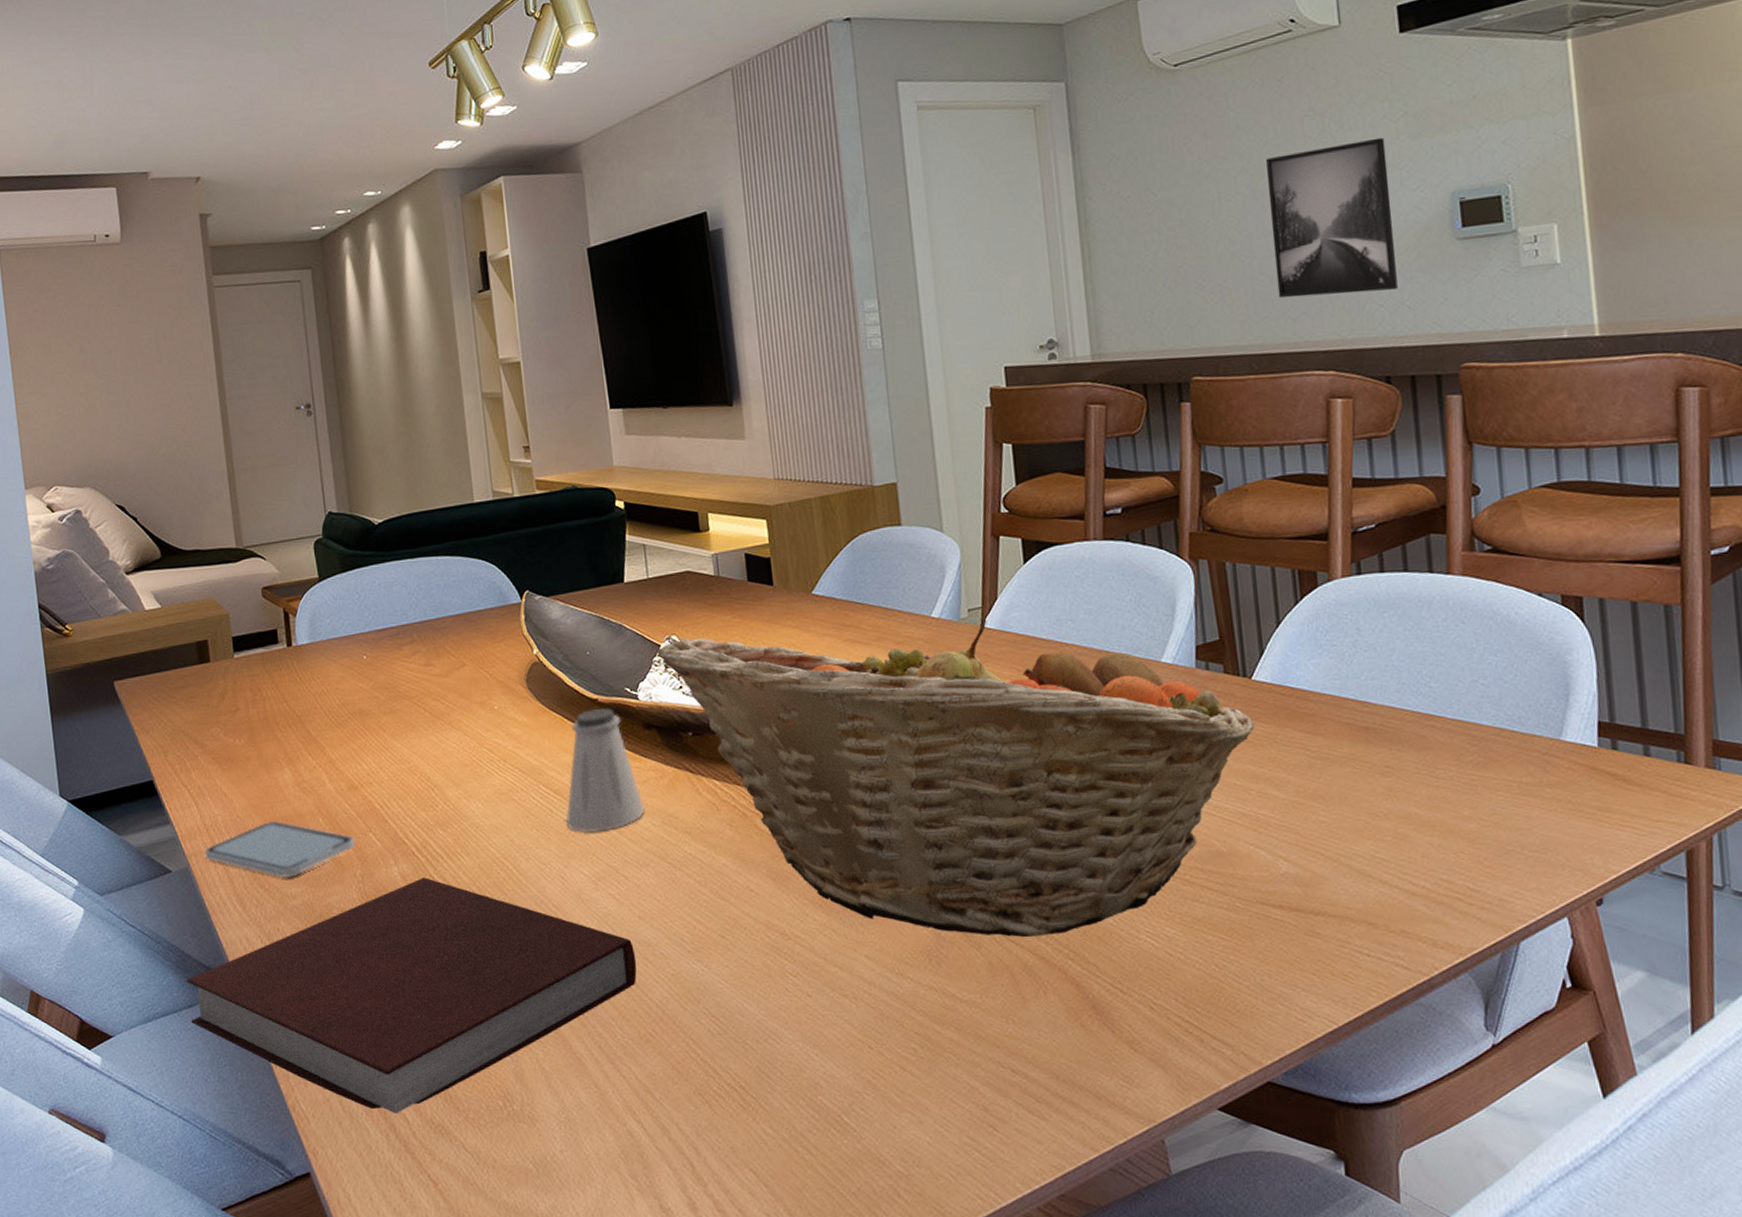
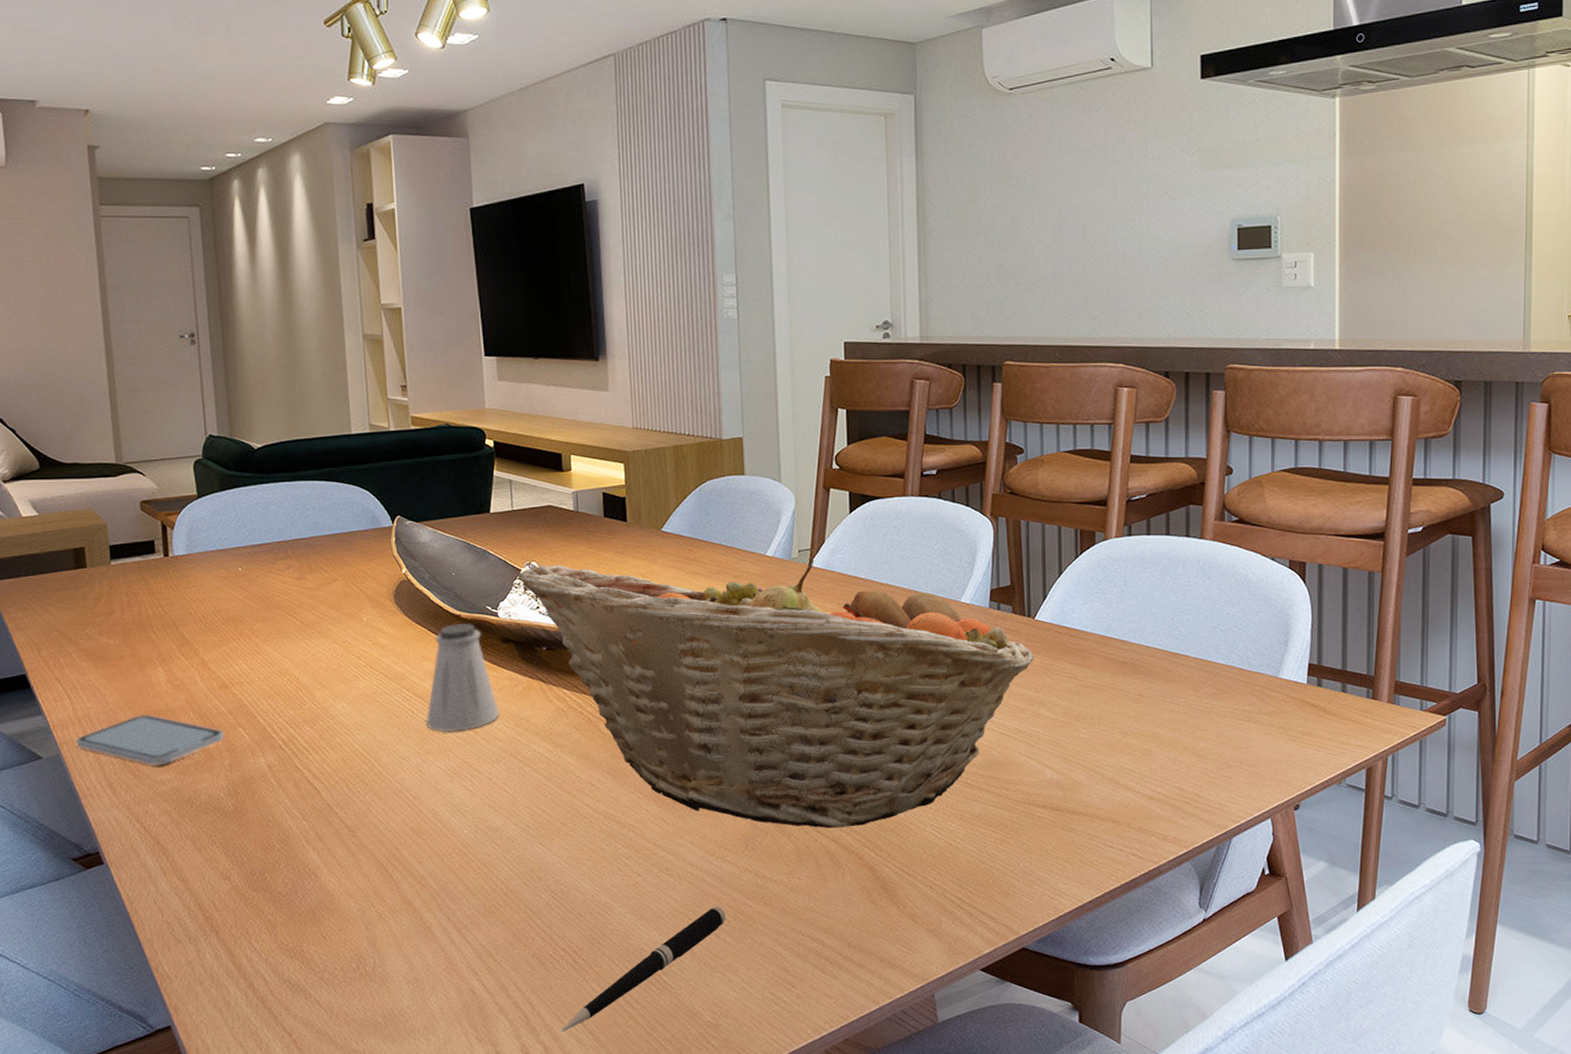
notebook: present [187,877,637,1114] -> none [55,768,485,974]
pen: none [732,1032,912,1183] -> present [561,906,726,1032]
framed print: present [1266,137,1398,298] -> none [1080,168,1182,299]

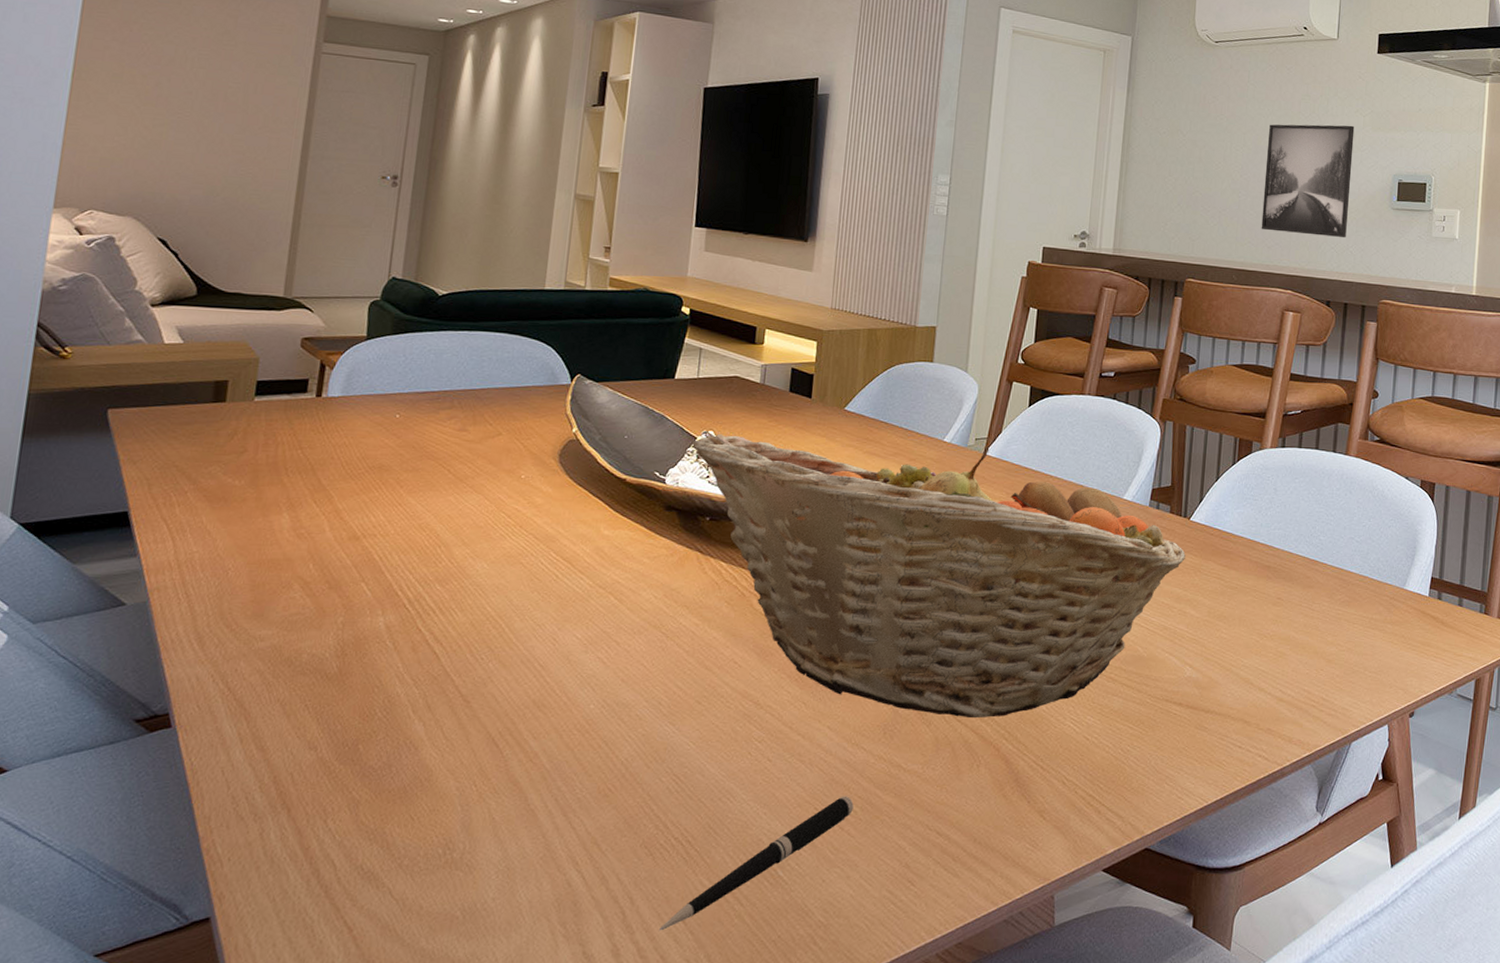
smartphone: present [75,714,224,766] -> none [169,562,344,620]
saltshaker: present [426,622,499,733] -> none [569,487,650,600]
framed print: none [1080,168,1182,299] -> present [1261,124,1355,237]

